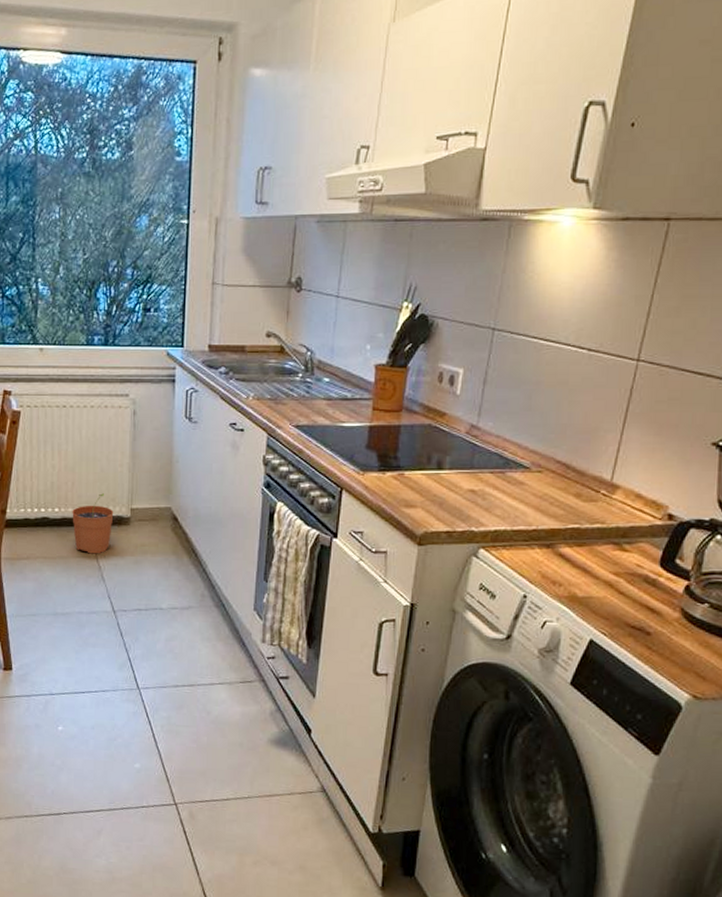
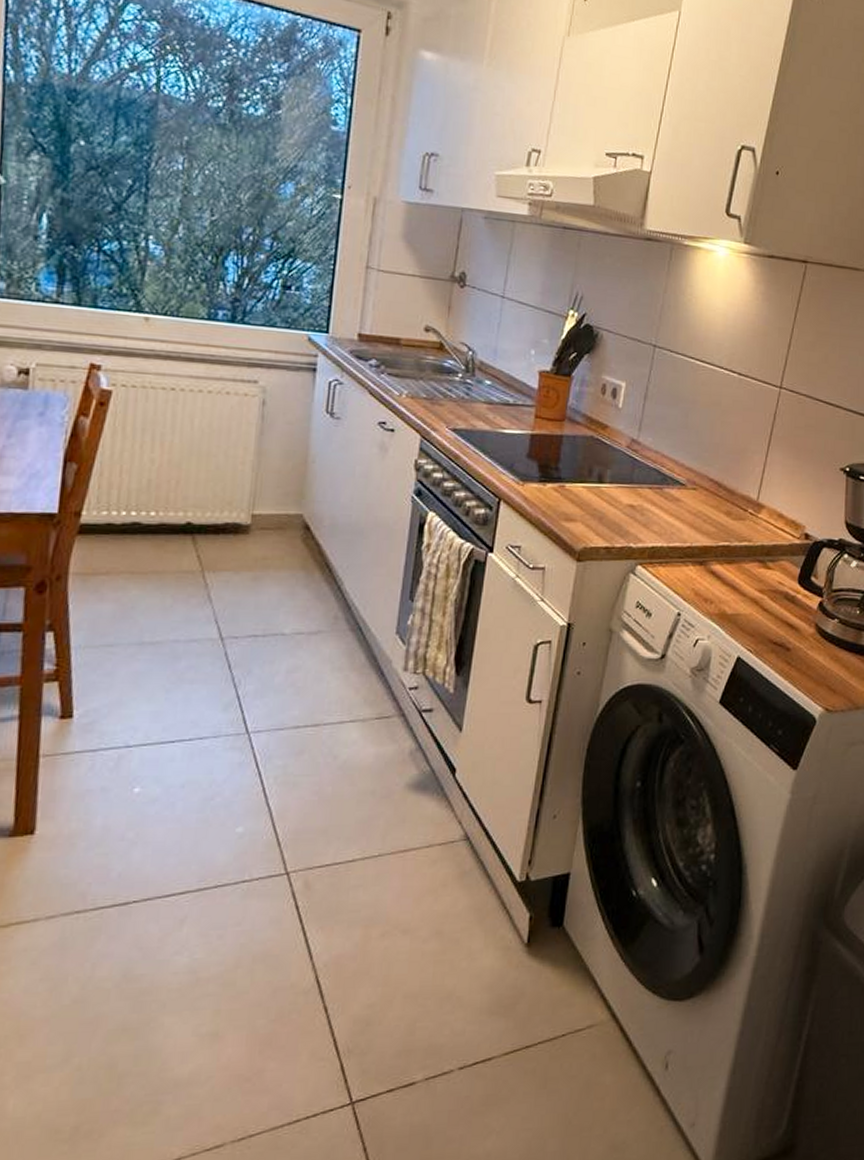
plant pot: present [72,493,114,554] -> none [173,495,230,569]

